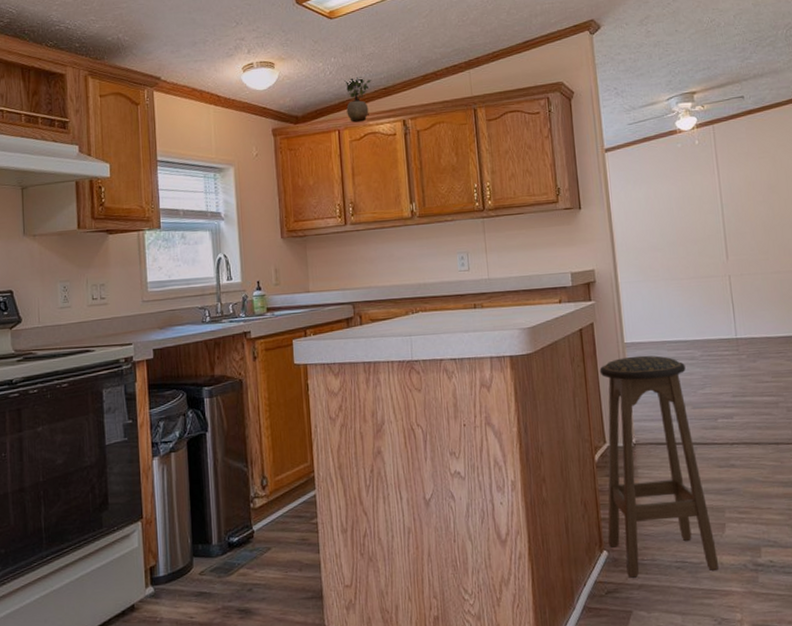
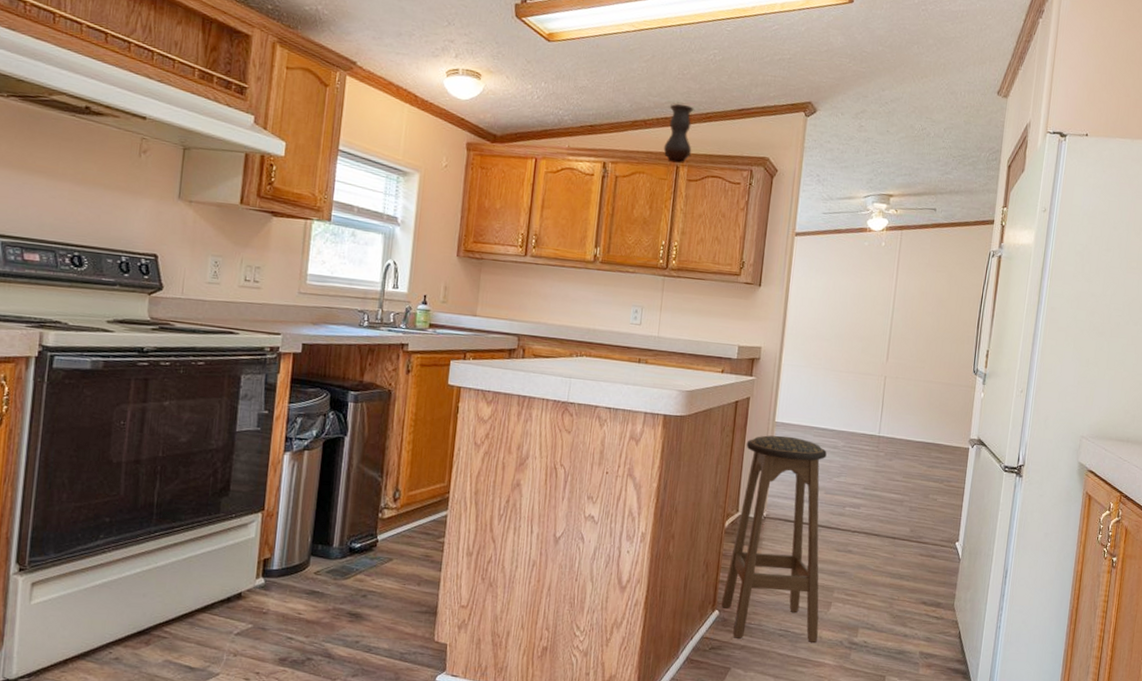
potted plant: present [344,77,372,123] -> none [547,108,579,155]
vase: none [456,49,486,106] -> present [663,104,694,164]

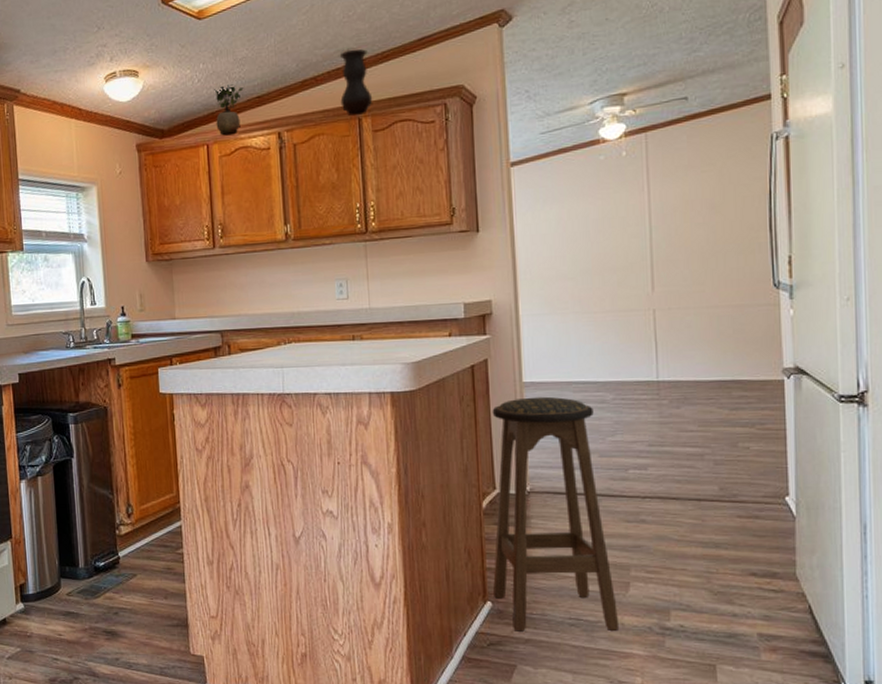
potted plant: none [547,108,579,155] -> present [214,84,244,136]

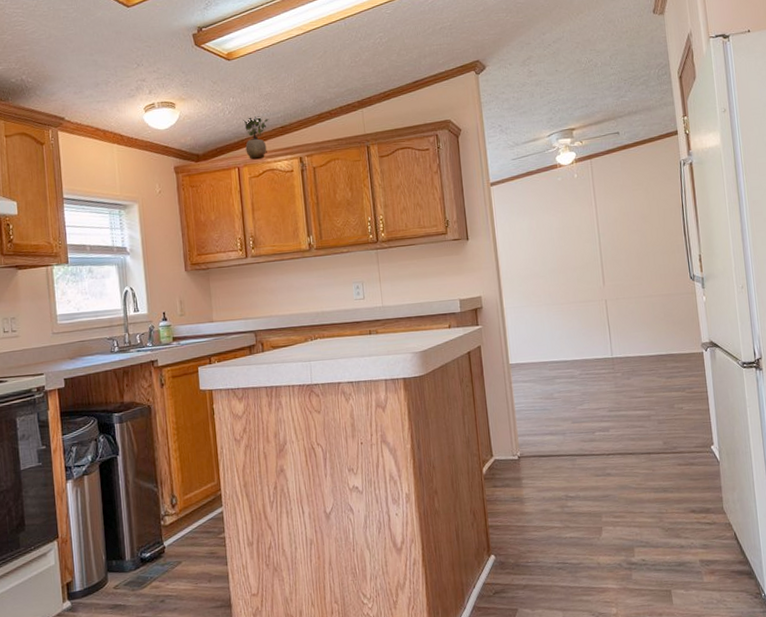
vase: present [339,49,373,116] -> none [349,89,378,144]
stool: present [492,396,620,631] -> none [486,375,597,579]

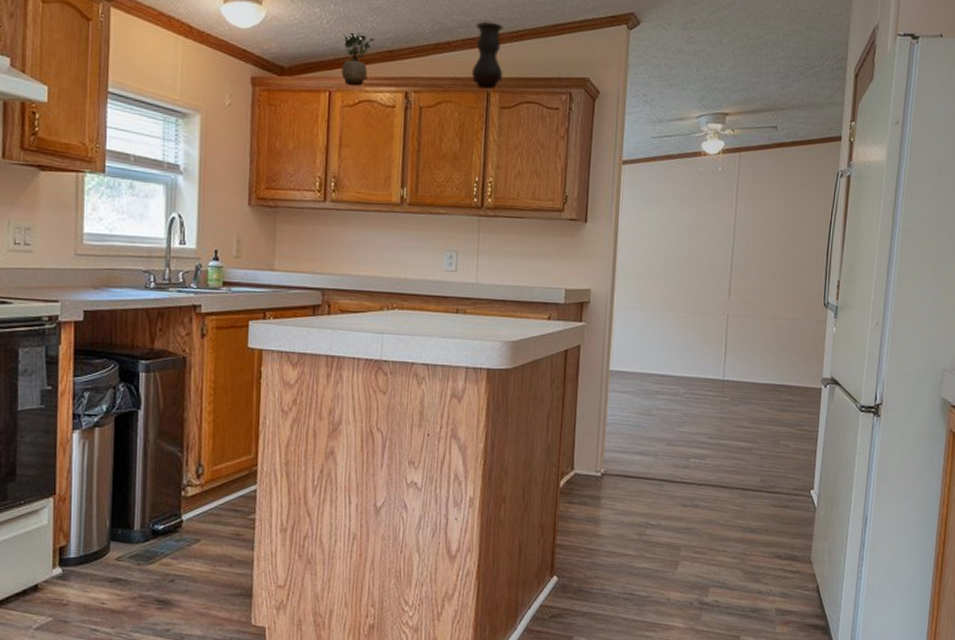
vase: none [349,89,378,144] -> present [471,22,503,89]

